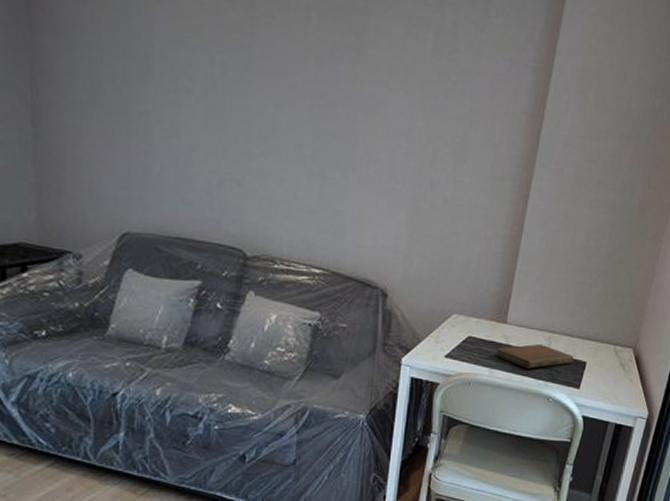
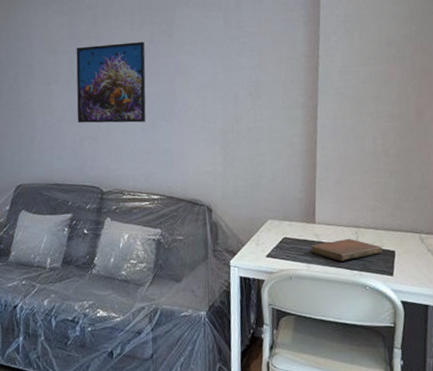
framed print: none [216,44,322,170] -> present [76,42,146,123]

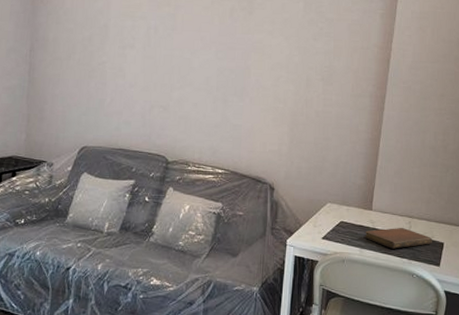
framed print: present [76,42,146,123] -> none [149,14,224,96]

